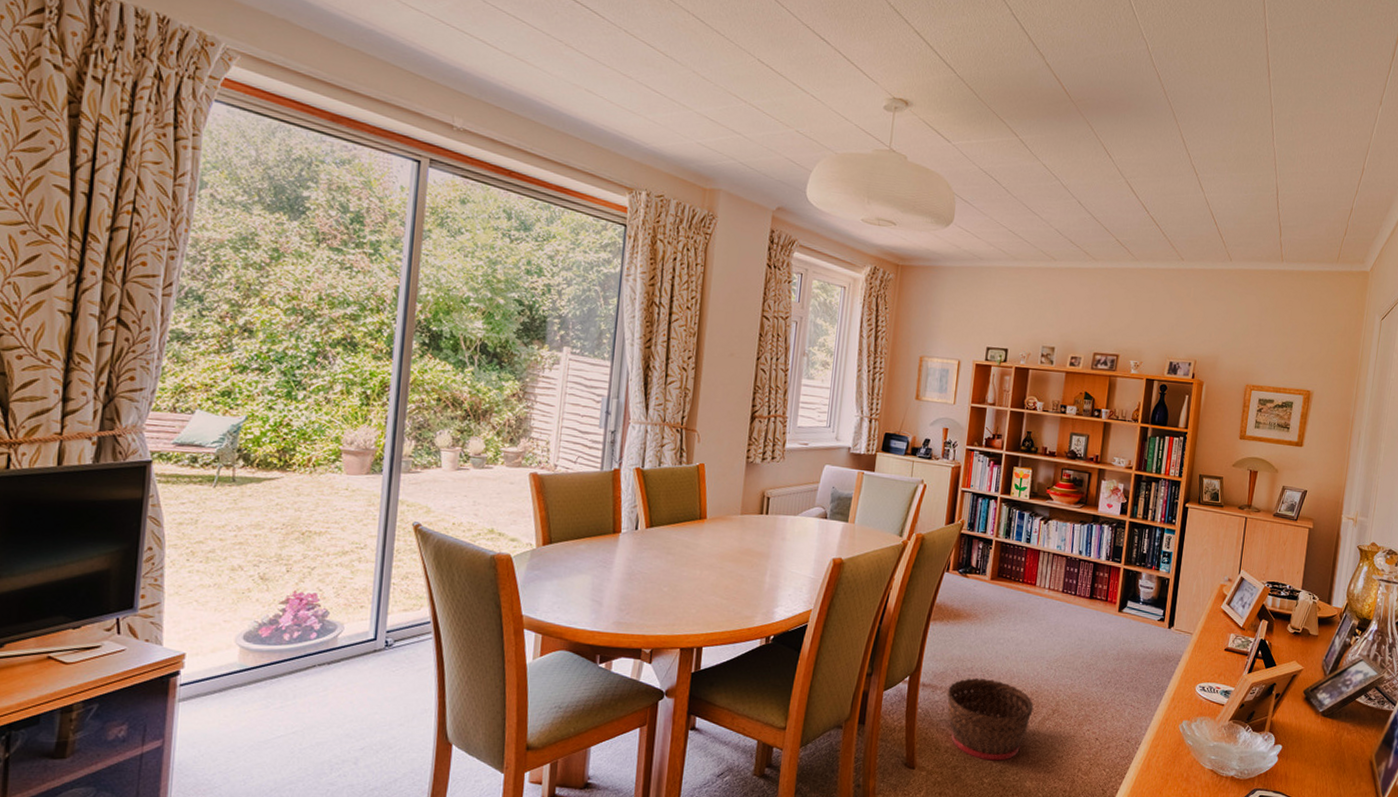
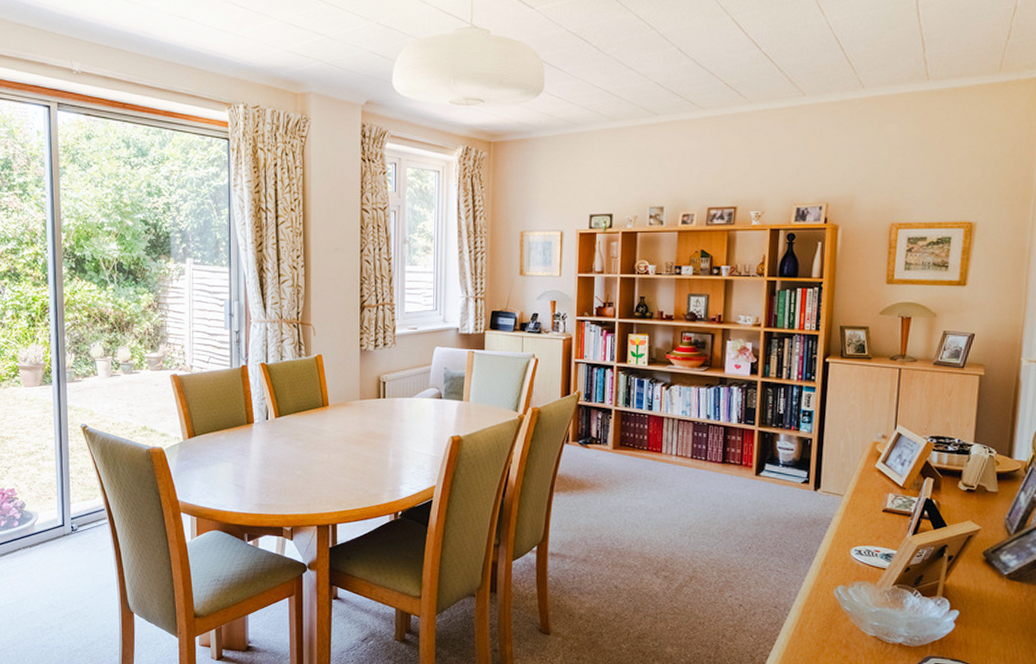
basket: present [946,678,1034,761] -> none [576,547,669,627]

